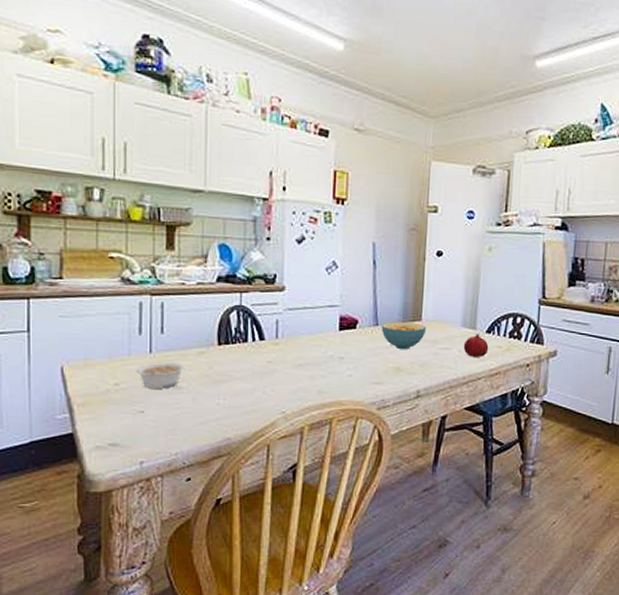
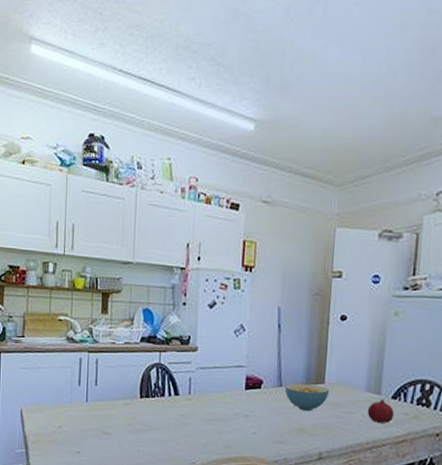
legume: present [136,362,185,389] -> none [75,410,113,434]

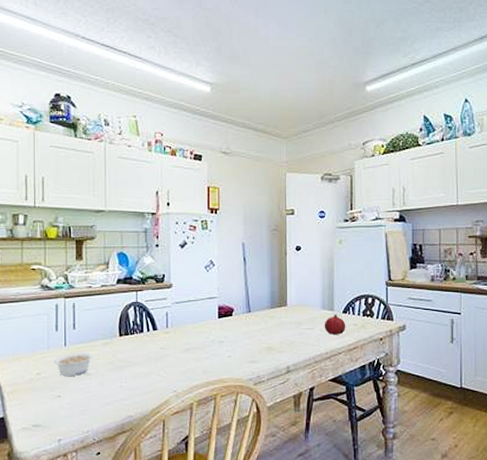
legume: none [75,410,113,434] -> present [53,353,93,376]
cereal bowl: present [284,383,330,412] -> none [253,307,292,332]

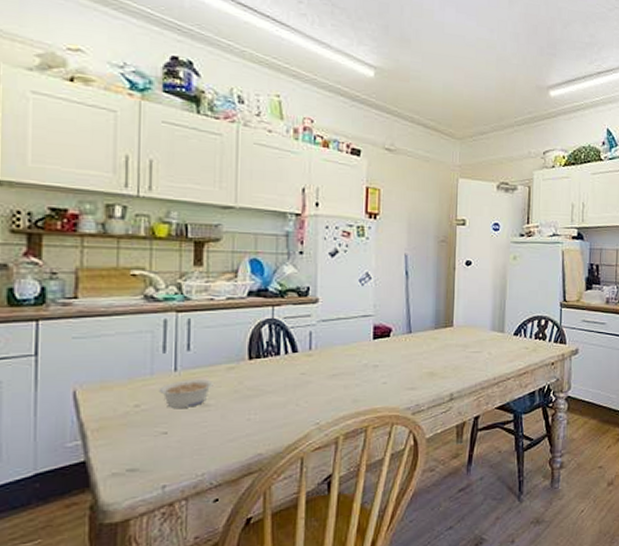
fruit: present [324,313,346,335] -> none [493,336,517,359]

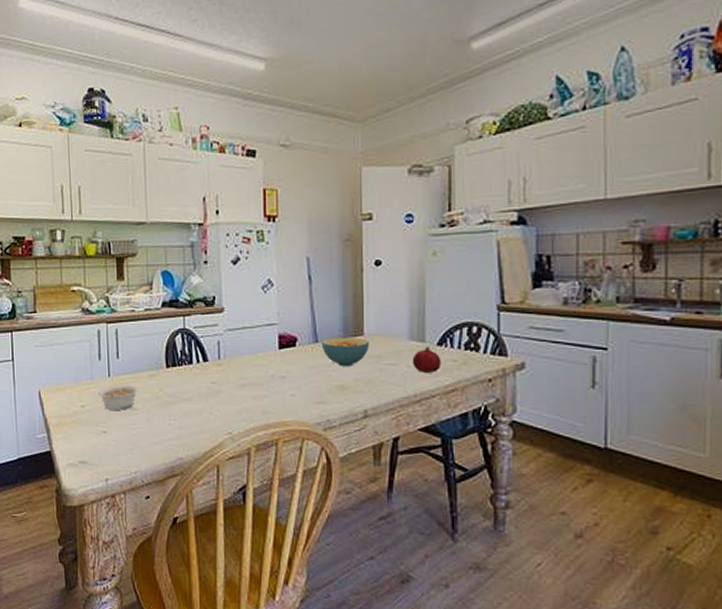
cereal bowl: none [414,328,458,355] -> present [321,337,370,367]
fruit: none [493,336,517,359] -> present [412,346,442,373]

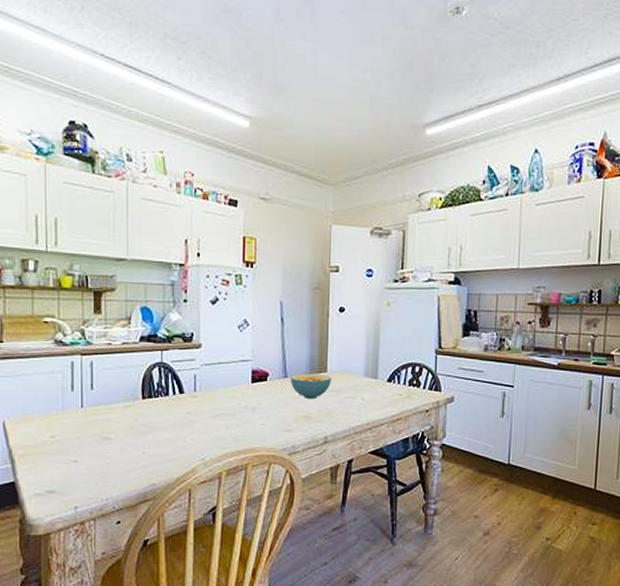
legume: present [98,385,139,410] -> none [69,415,113,440]
fruit: present [412,346,442,373] -> none [366,382,390,405]

